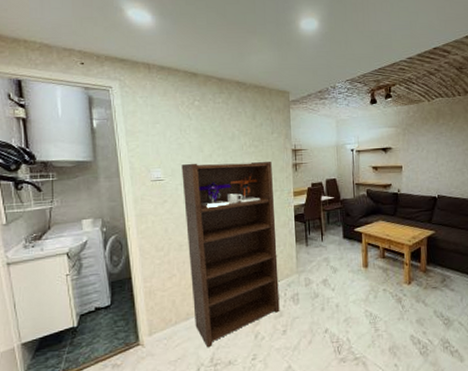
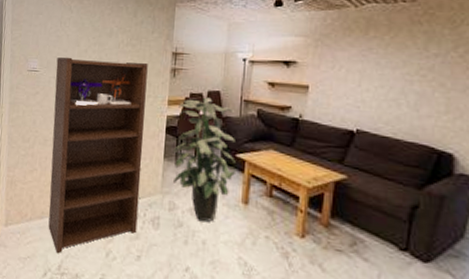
indoor plant: none [303,185,355,290] -> present [173,97,236,222]

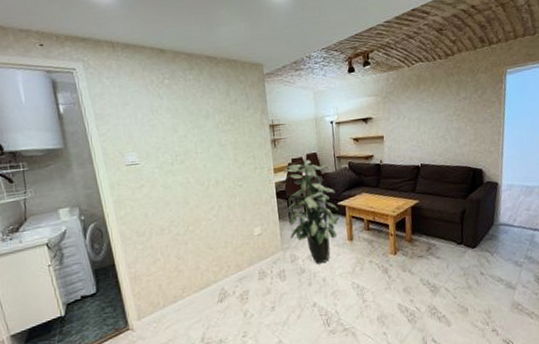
bookshelf: present [48,57,148,254] -> none [156,139,267,329]

